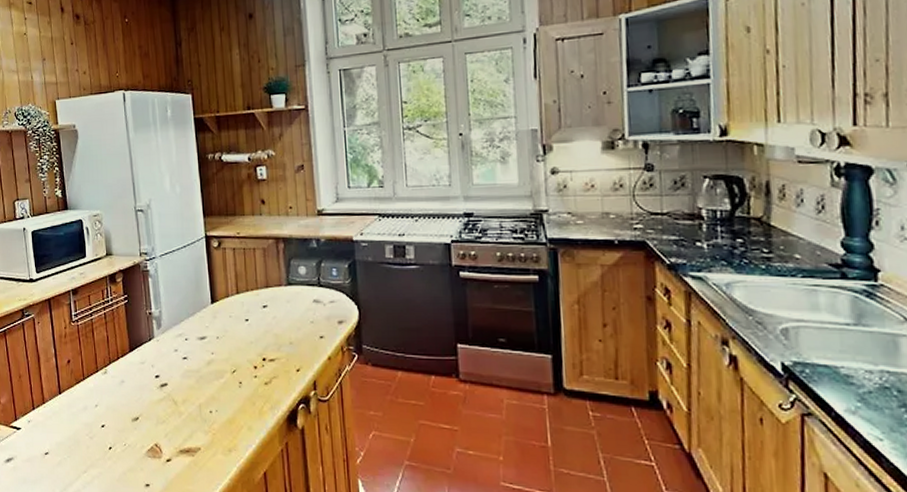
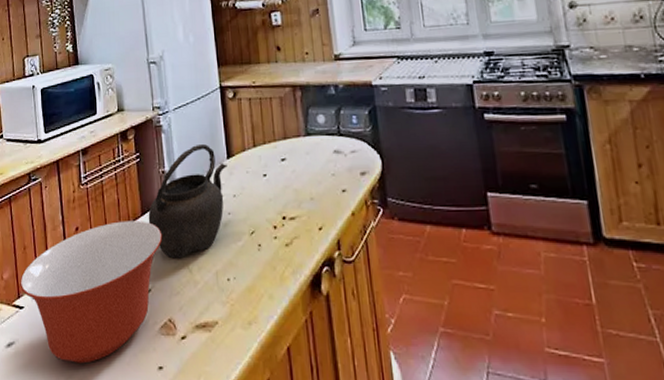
mixing bowl: none [16,356,150,479] -> present [20,221,163,364]
kettle: none [136,288,211,392] -> present [148,143,227,259]

